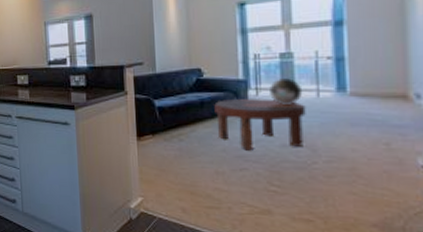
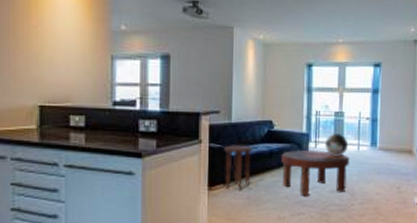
side table: none [149,95,182,141] -> present [223,145,253,190]

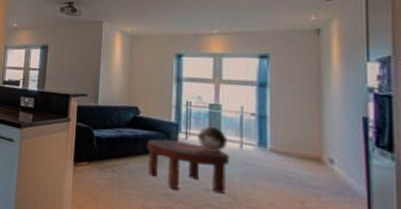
side table: present [223,145,253,190] -> none [89,126,118,171]

